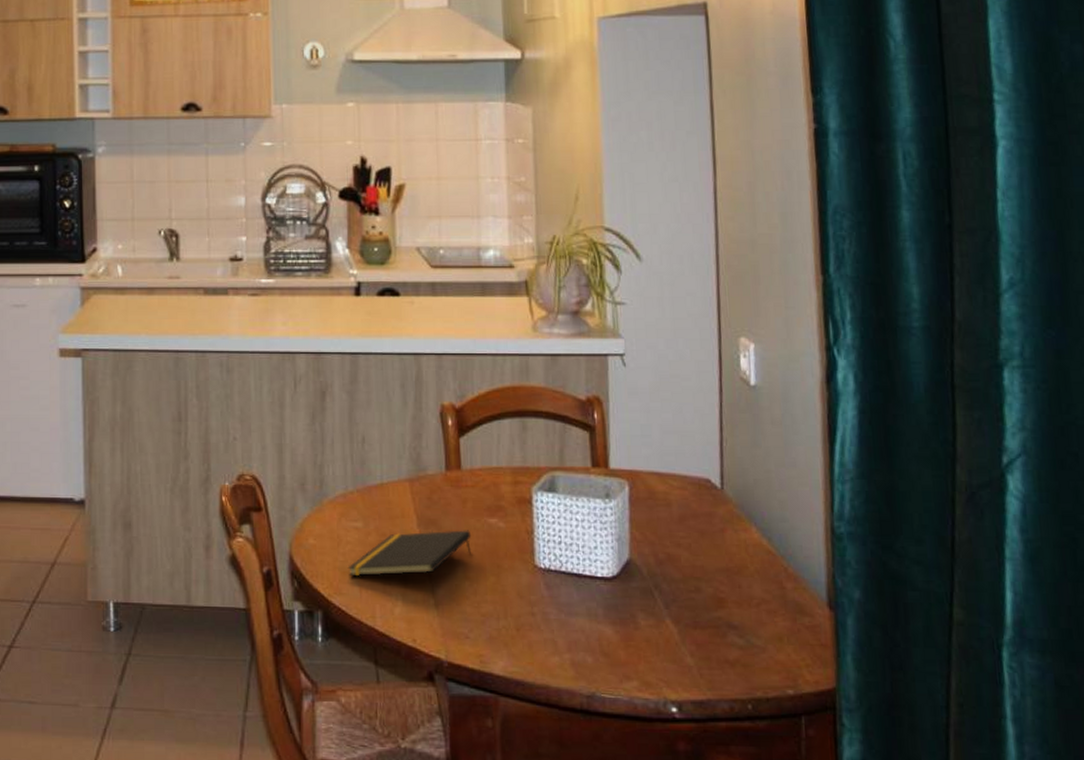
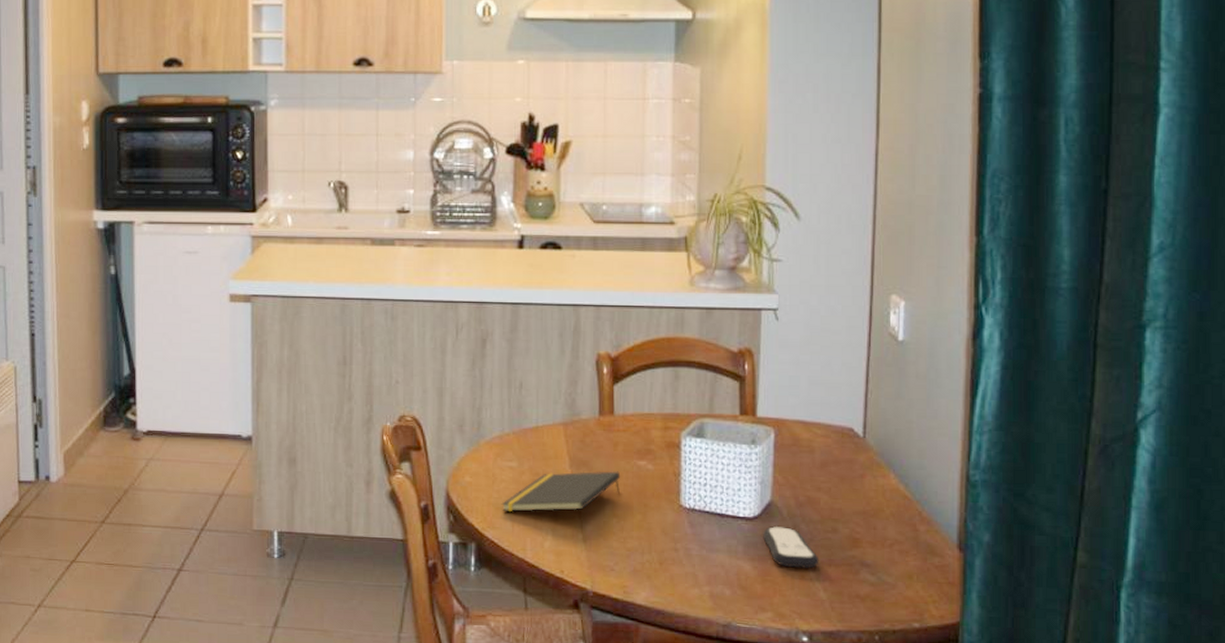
remote control: none [623,587,684,632] -> present [763,526,819,569]

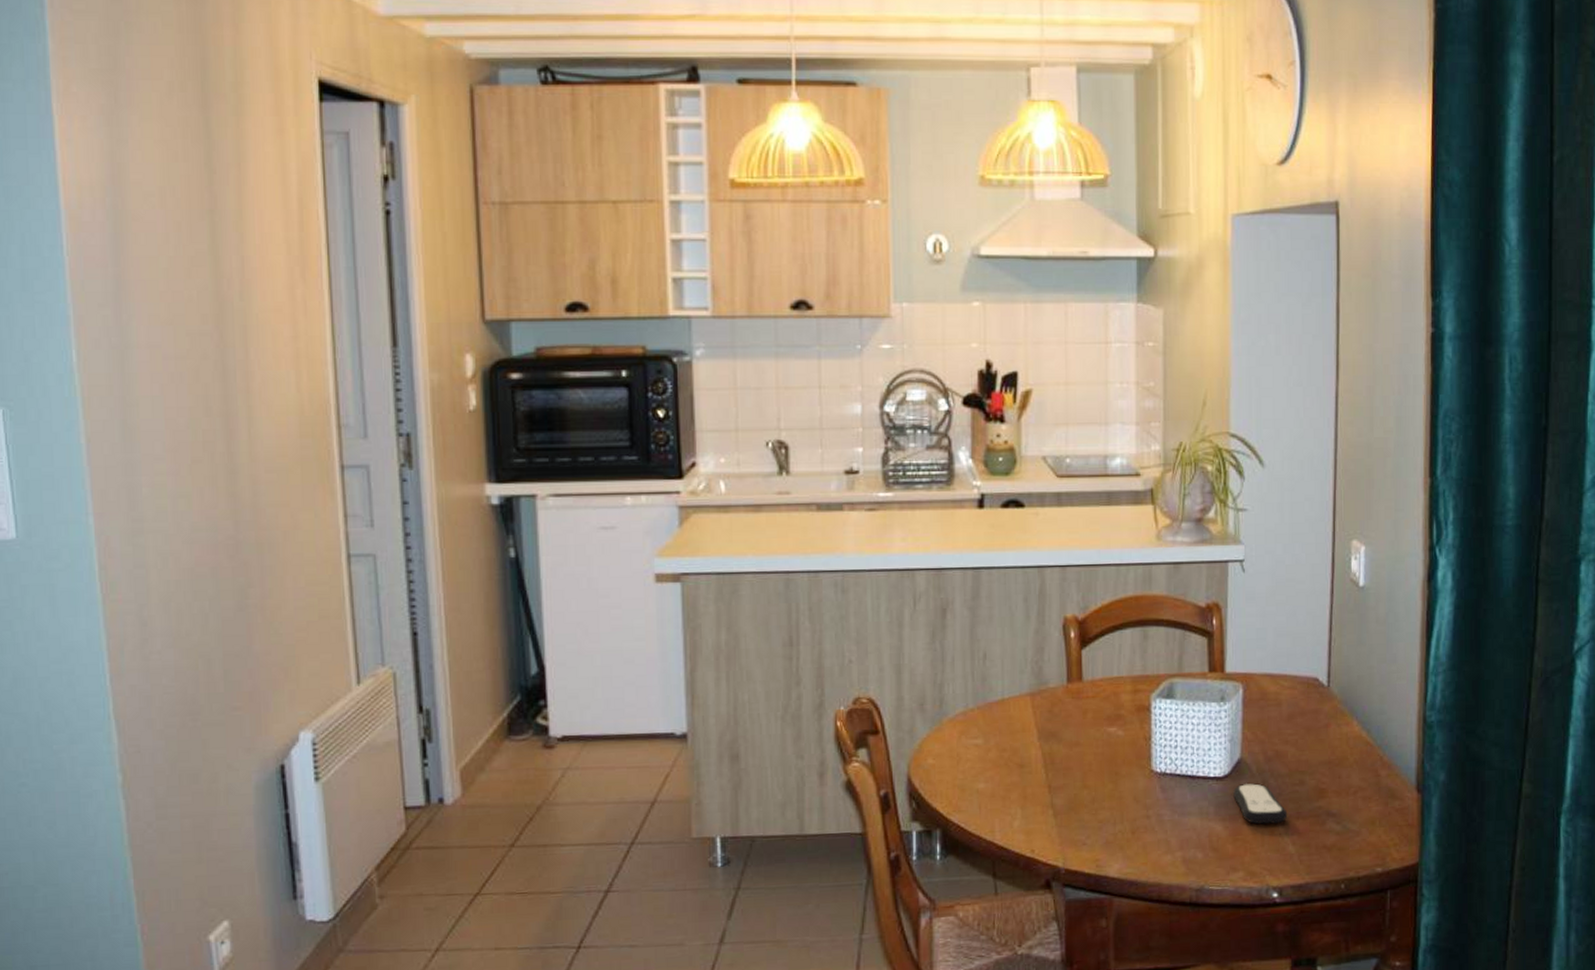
notepad: present [501,471,621,512] -> none [967,740,1091,793]

